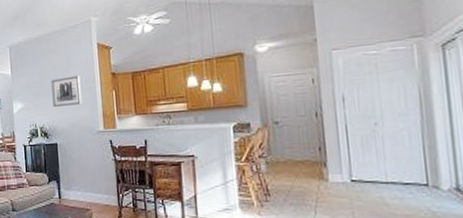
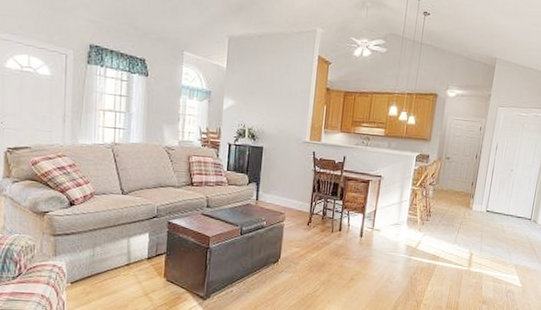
wall art: present [51,75,82,108] -> none [265,82,297,113]

